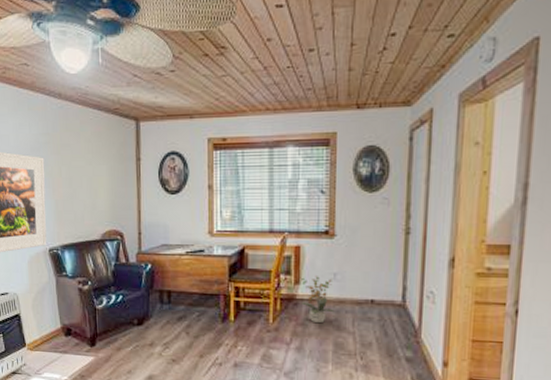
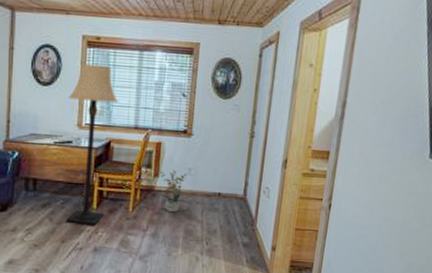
lamp: none [197,167,251,339] -> present [66,63,119,225]

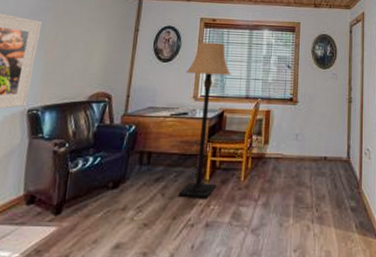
potted plant: present [158,170,187,213] -> none [269,137,296,180]

